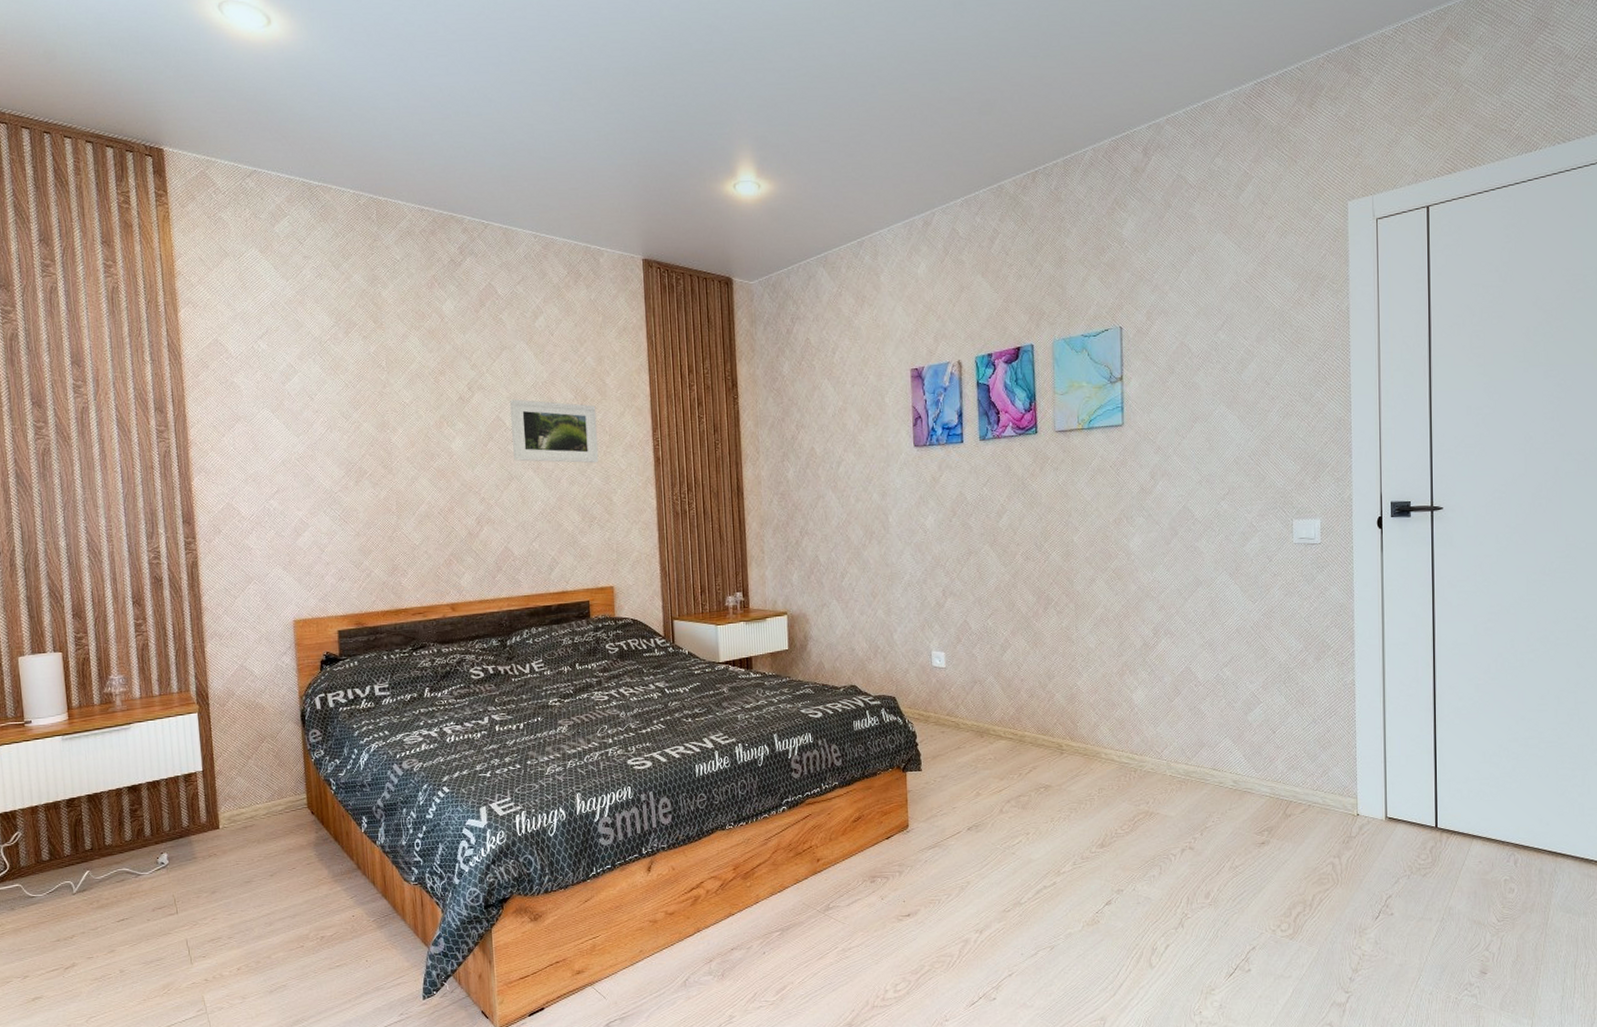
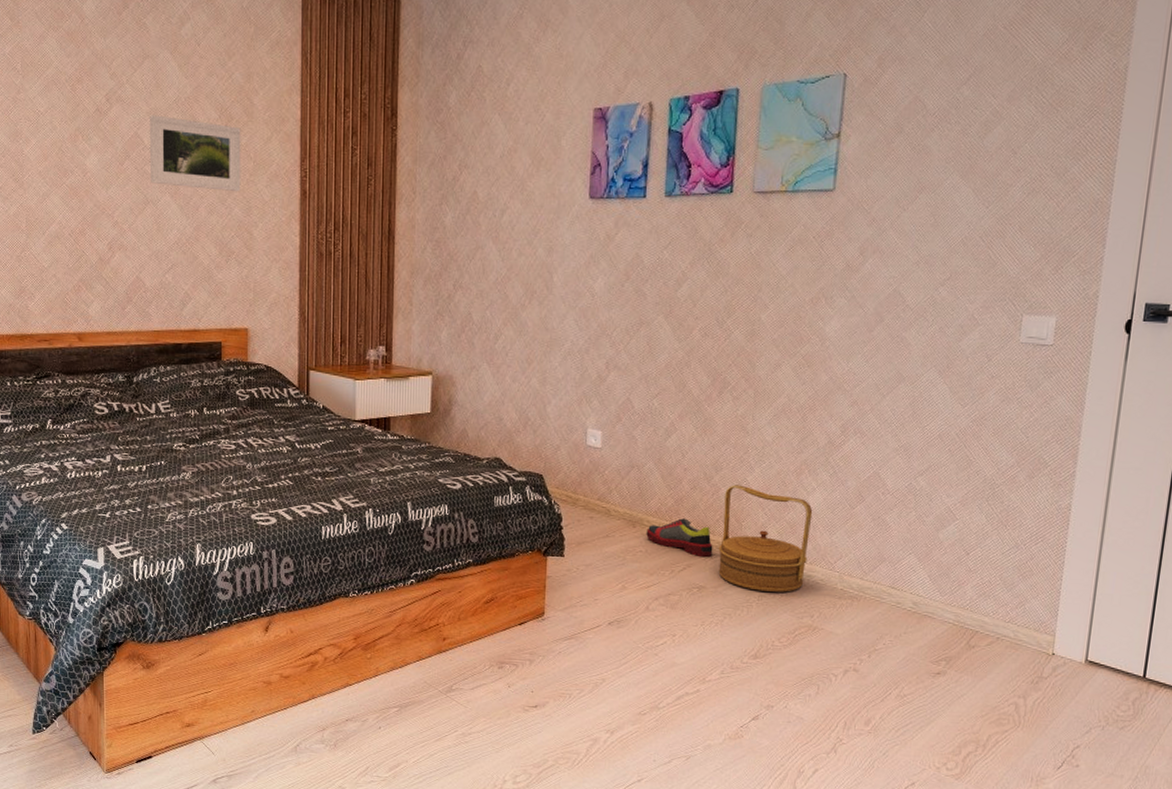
shoe: none [993,725,1054,759] -> present [646,518,713,558]
basket: none [1059,689,1138,785] -> present [718,484,813,592]

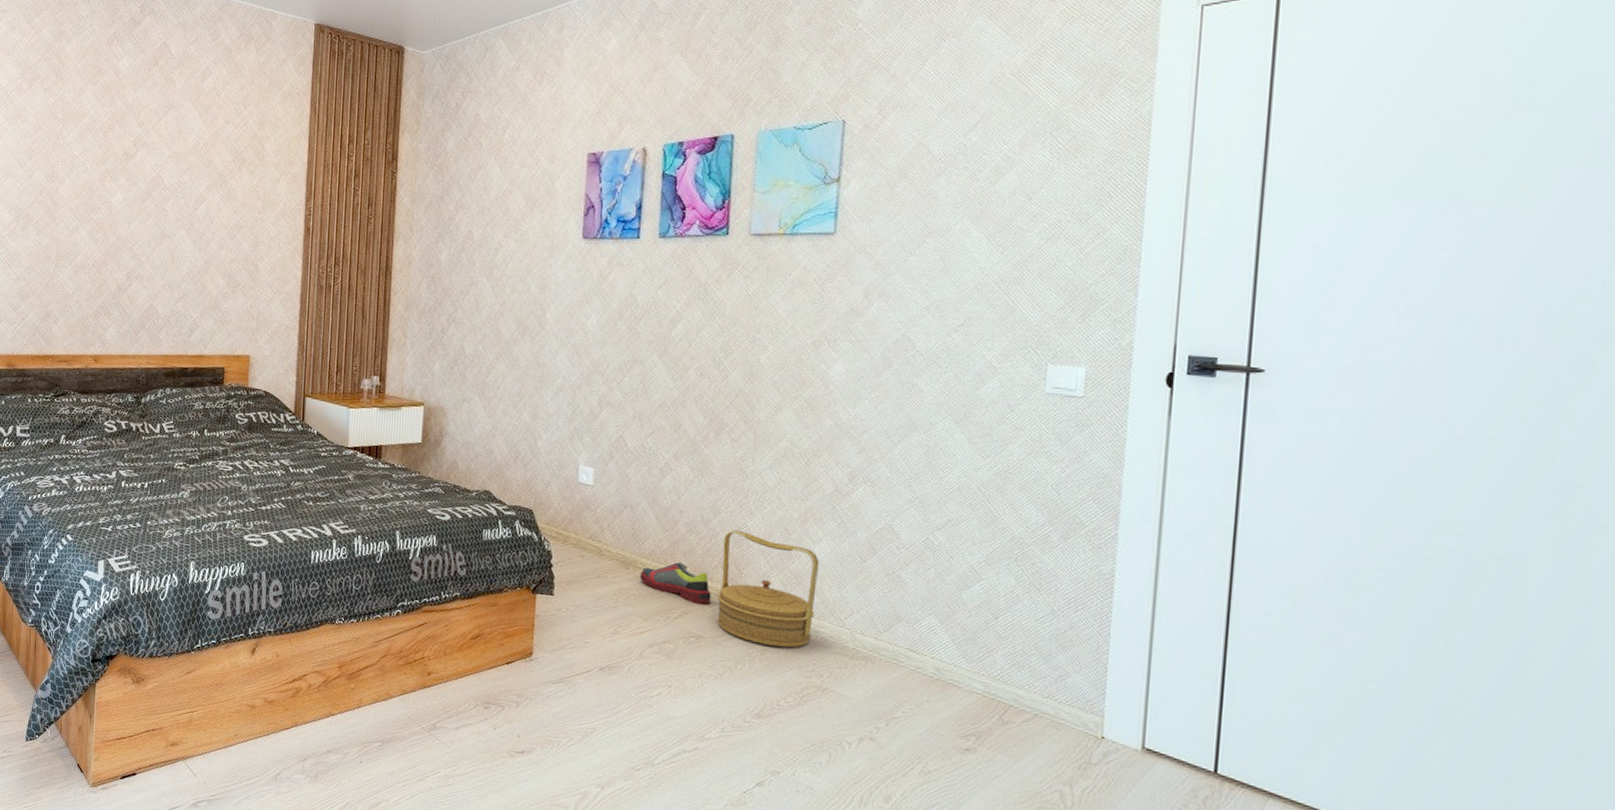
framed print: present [150,115,241,192] -> none [168,158,253,229]

